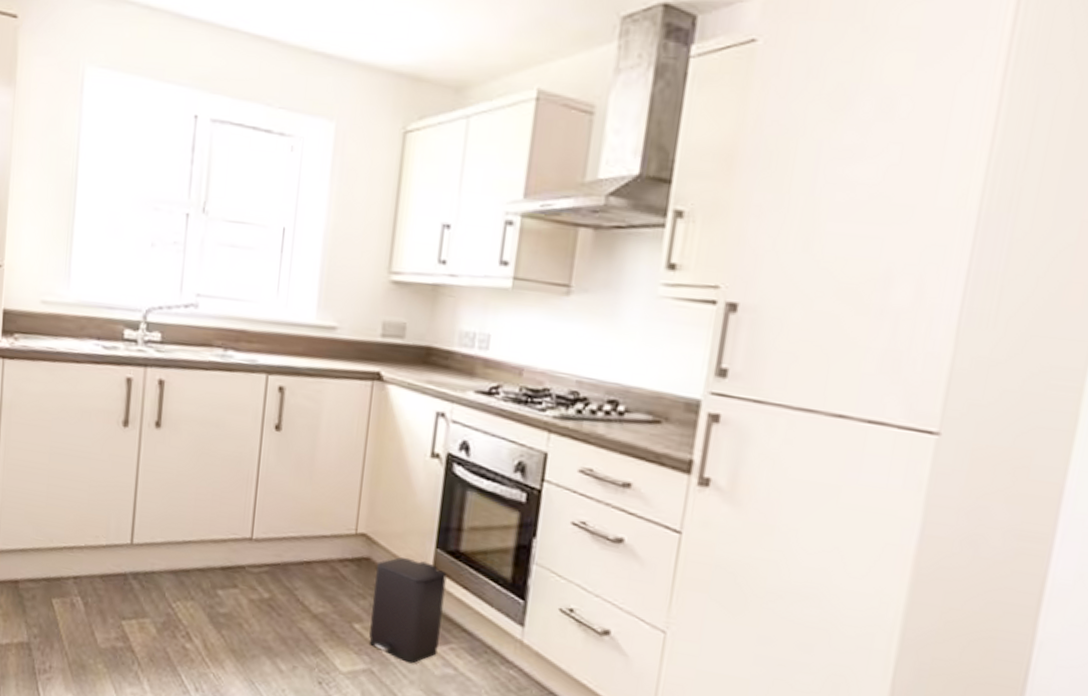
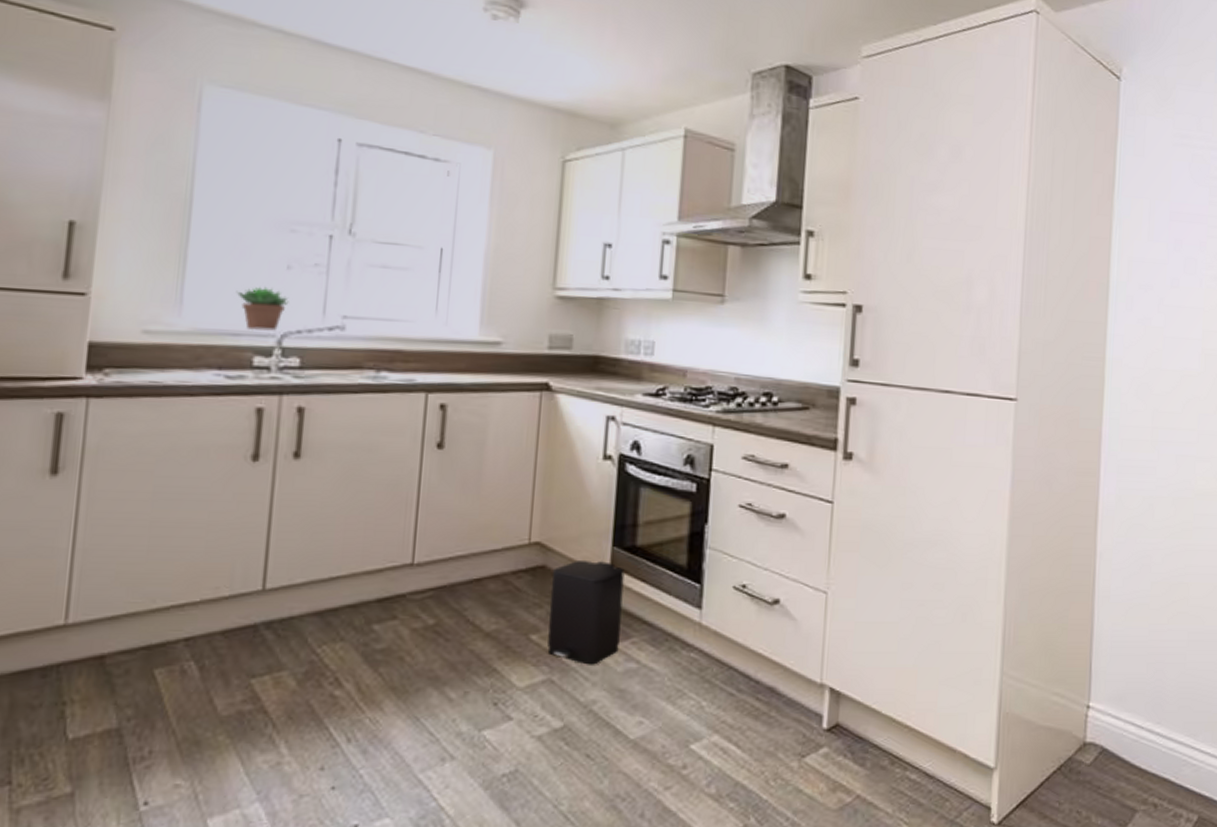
succulent plant: none [111,263,153,306] -> present [236,286,289,331]

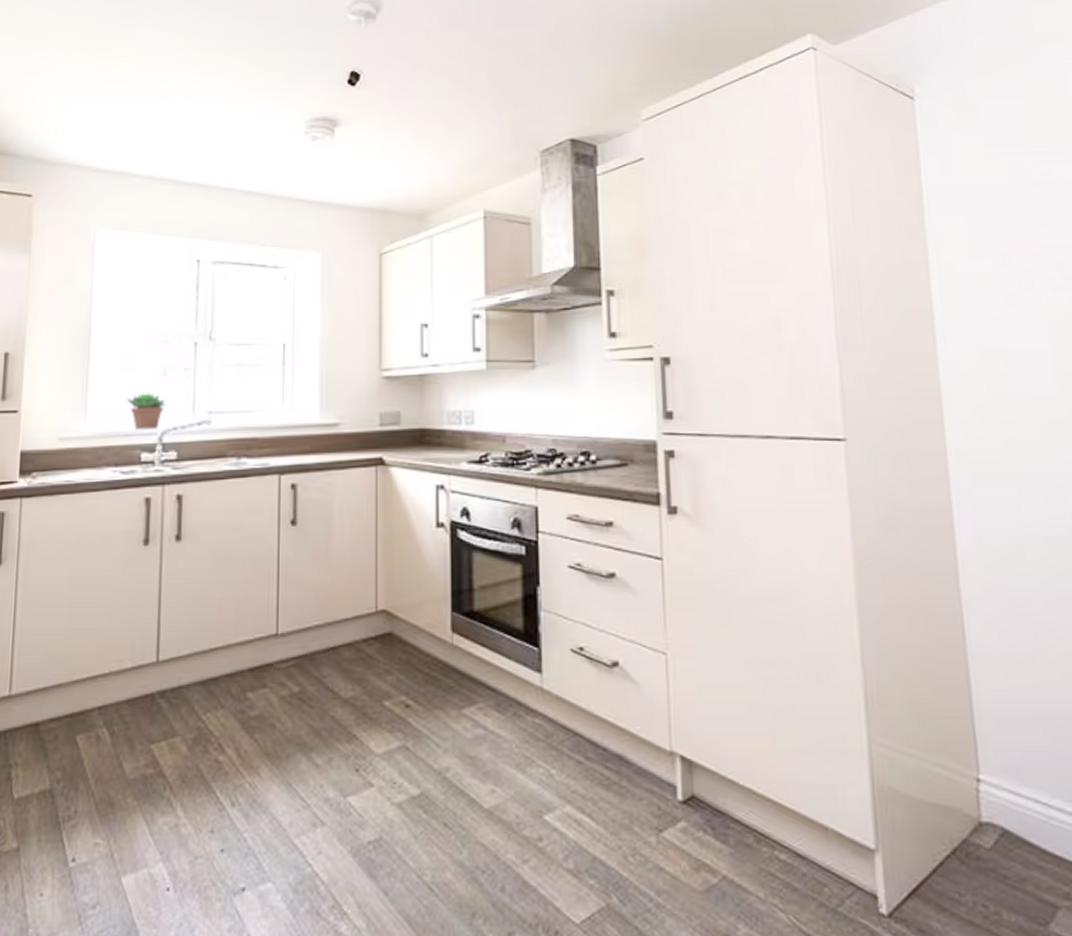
pedal bin: present [547,561,625,665] -> none [398,627,466,731]

